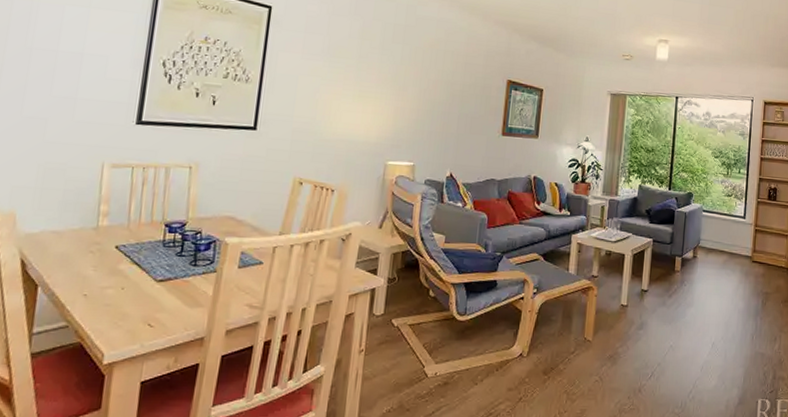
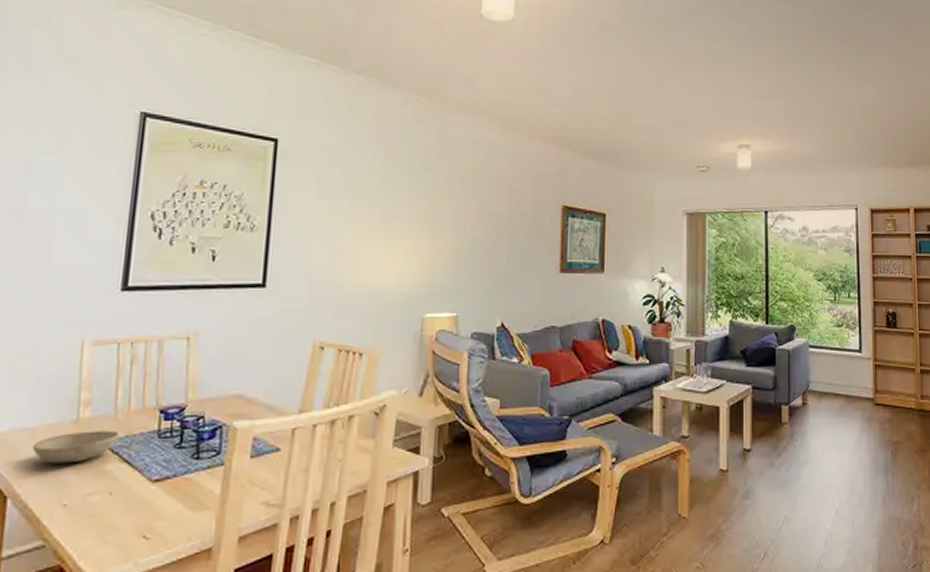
bowl: none [59,237,131,262] -> present [32,430,119,464]

